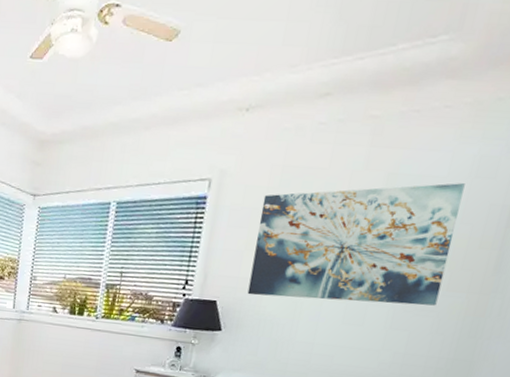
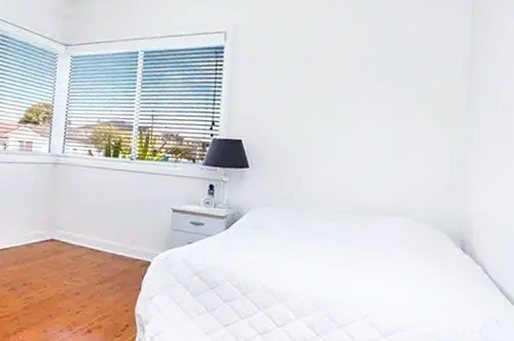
wall art: present [247,183,465,306] -> none [268,36,432,139]

